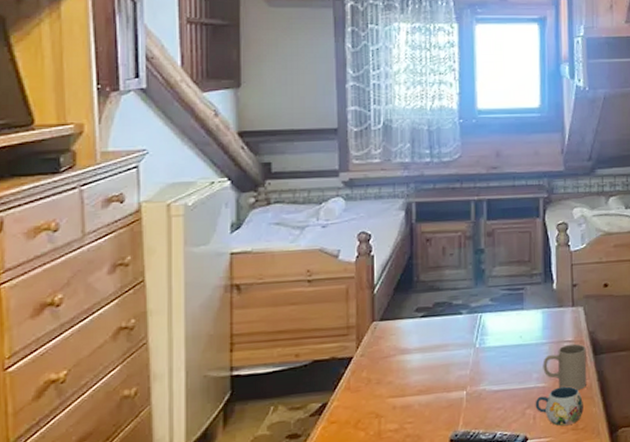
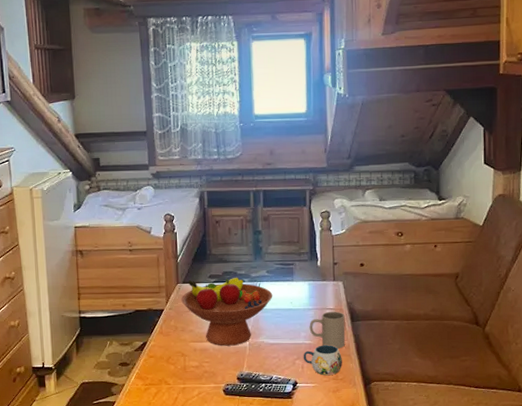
fruit bowl: none [377,309,498,400] -> present [181,278,273,346]

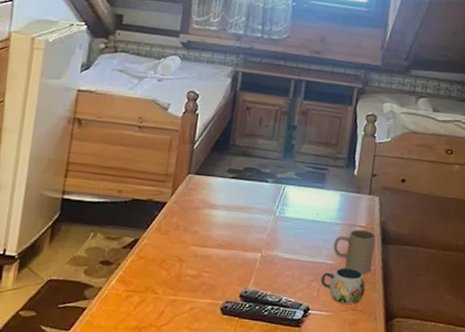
fruit bowl: present [181,278,273,346] -> none [189,172,298,256]

